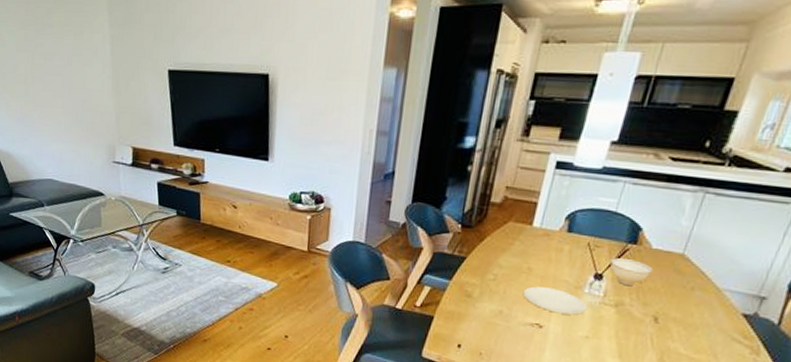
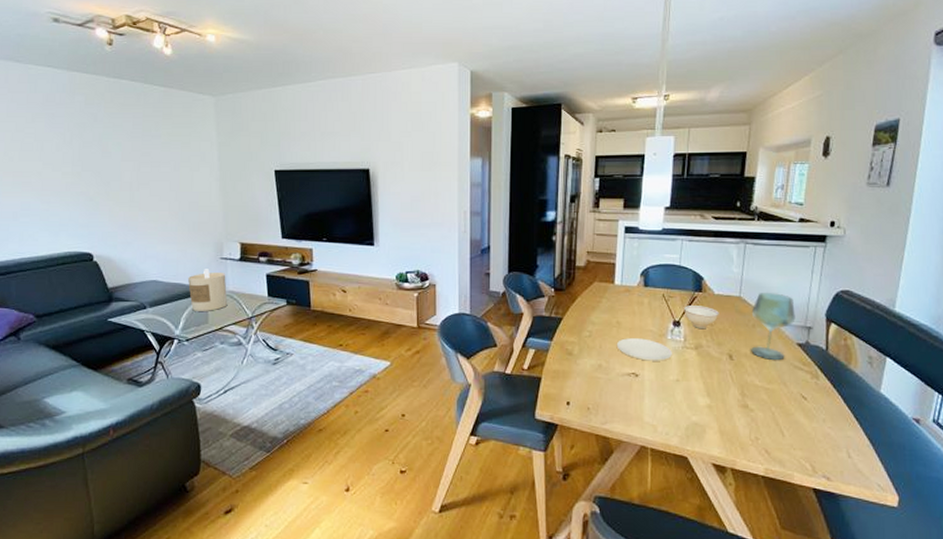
candle: none [81,171,120,215] -> present [187,269,228,312]
wine glass: none [682,252,752,330] -> present [751,293,796,360]

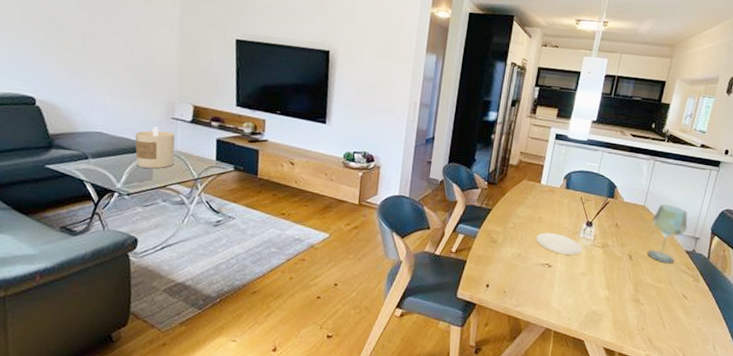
bowl: present [684,306,719,330] -> none [597,209,626,231]

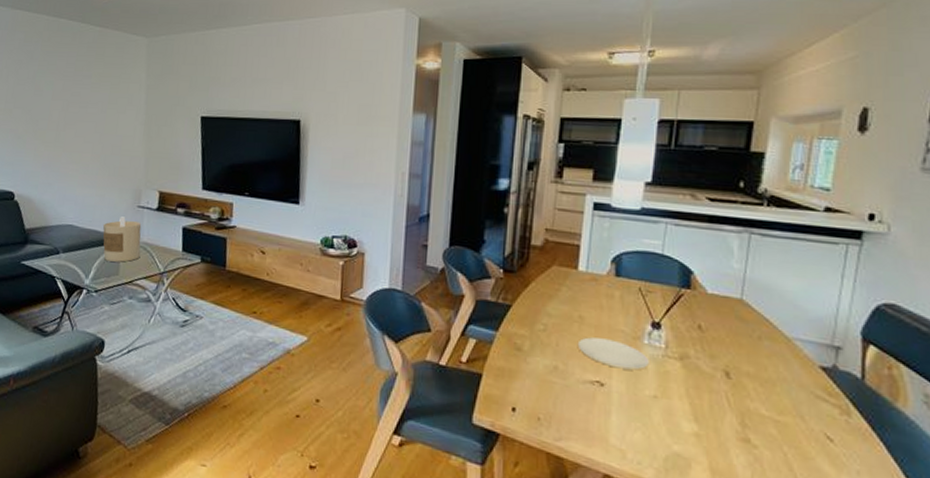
wine glass: present [647,204,688,263] -> none [755,297,818,386]

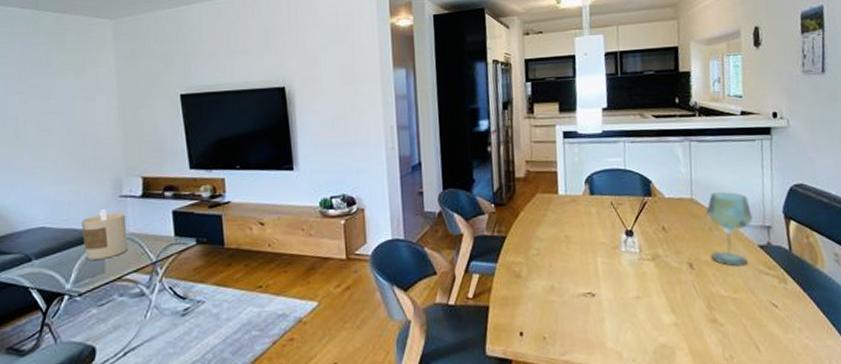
plate: present [577,337,649,371] -> none [567,252,629,278]
wine glass: none [755,297,818,386] -> present [705,192,753,266]

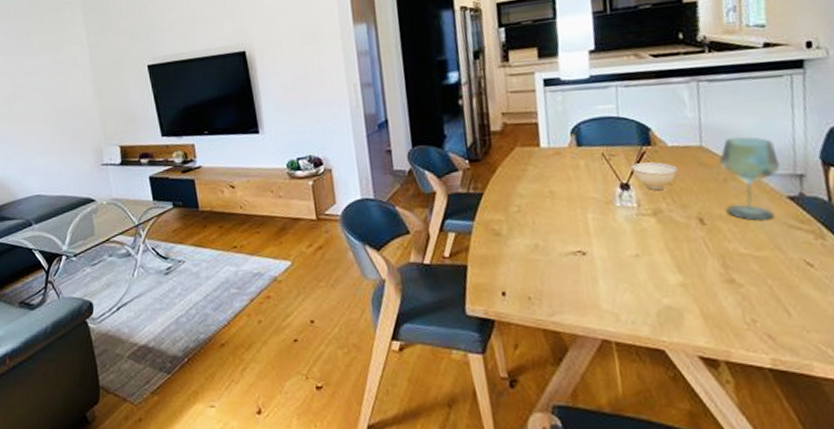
candle: present [80,209,128,261] -> none [70,177,113,225]
bowl: none [635,211,673,238] -> present [631,162,678,191]

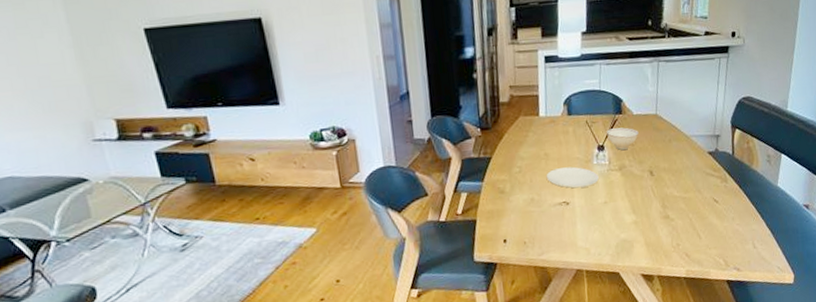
plate: none [552,208,625,235] -> present [546,166,599,188]
wine glass: present [719,137,780,220] -> none [667,106,706,171]

